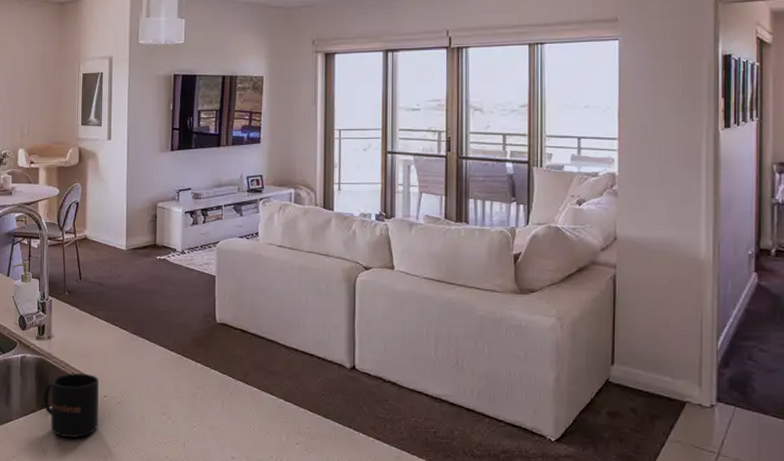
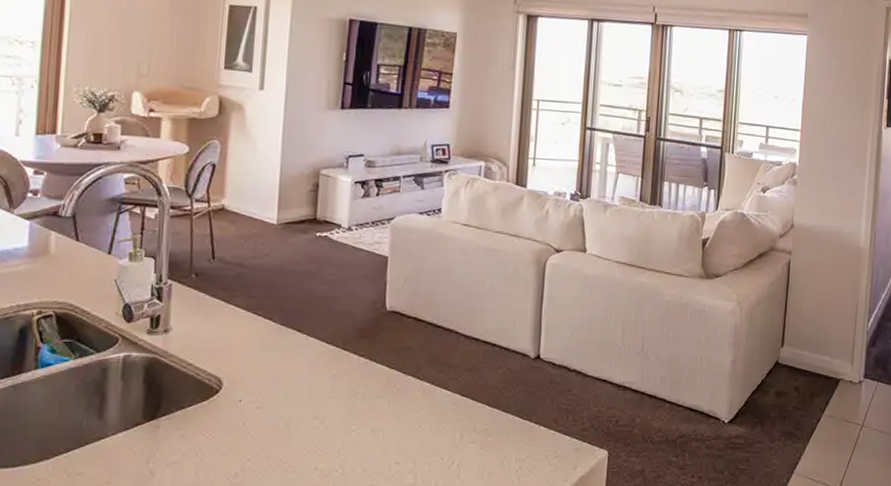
mug: present [43,373,99,438] -> none [153,374,232,454]

